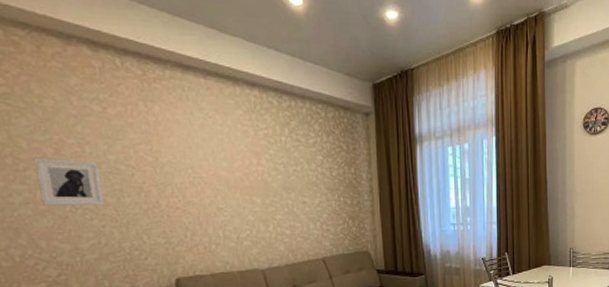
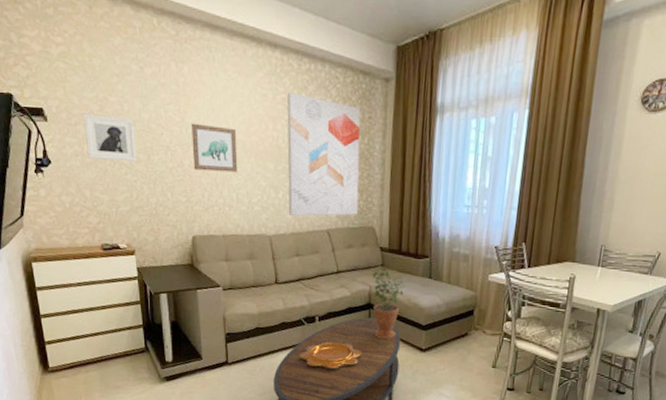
wall art: none [166,162,223,210] -> present [190,123,238,173]
wall art: none [270,129,351,248] -> present [287,93,361,217]

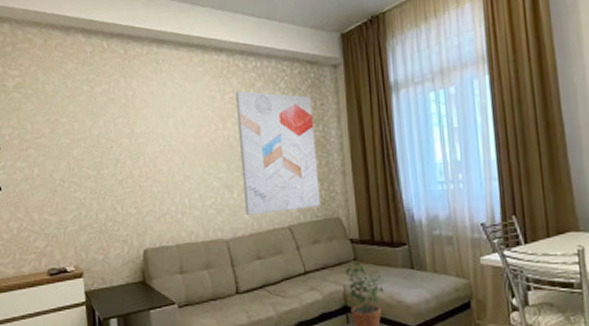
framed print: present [83,113,137,163] -> none [34,136,87,181]
wall art: present [190,123,238,173] -> none [140,132,189,180]

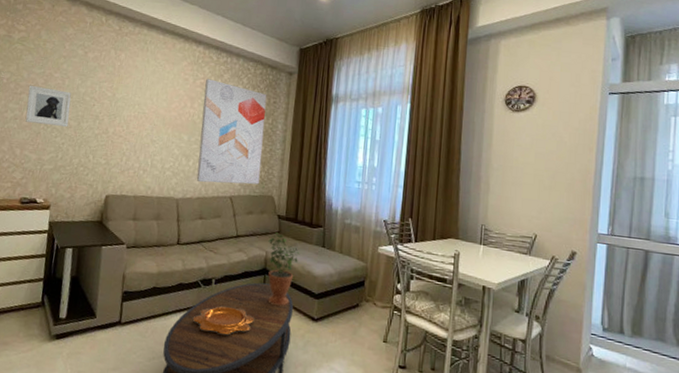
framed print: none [34,136,87,181] -> present [25,85,71,128]

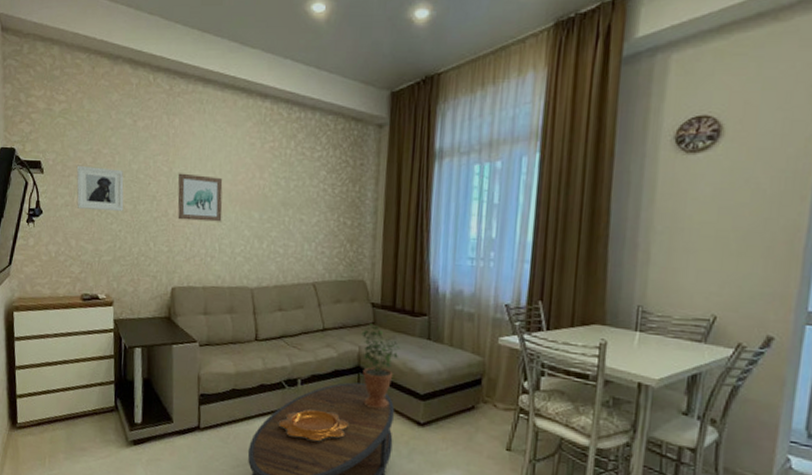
wall art: none [116,98,159,142] -> present [177,173,223,222]
wall art: present [196,79,267,185] -> none [272,141,352,268]

